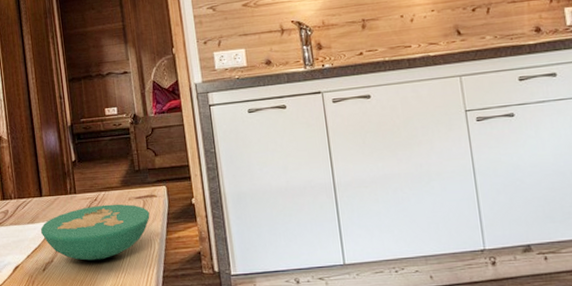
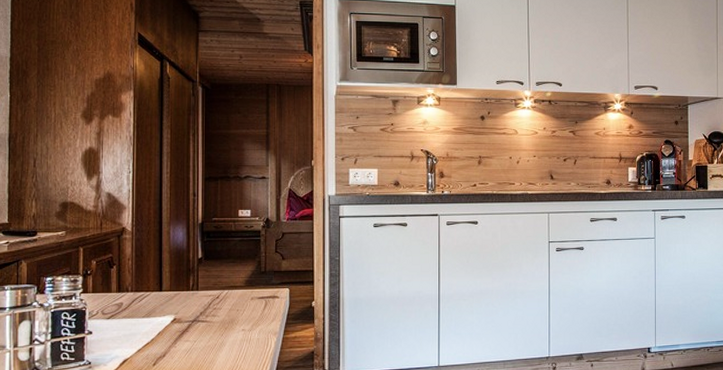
bowl: present [40,204,150,261] -> none [155,302,270,356]

